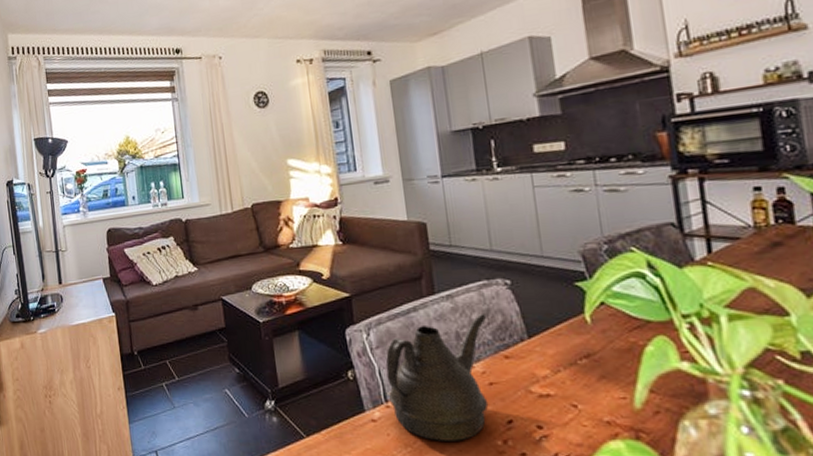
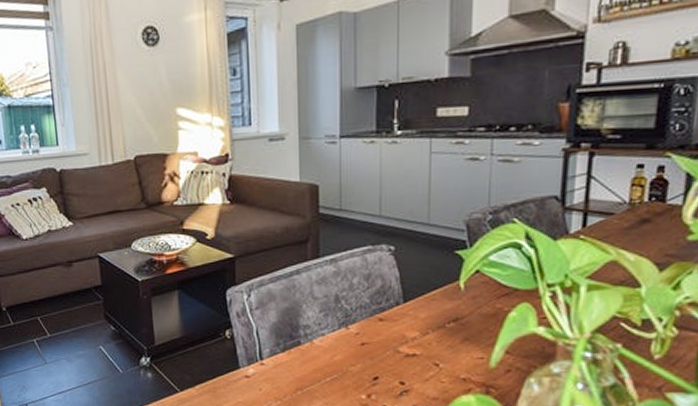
teapot: present [385,314,489,441] -> none [264,278,367,395]

